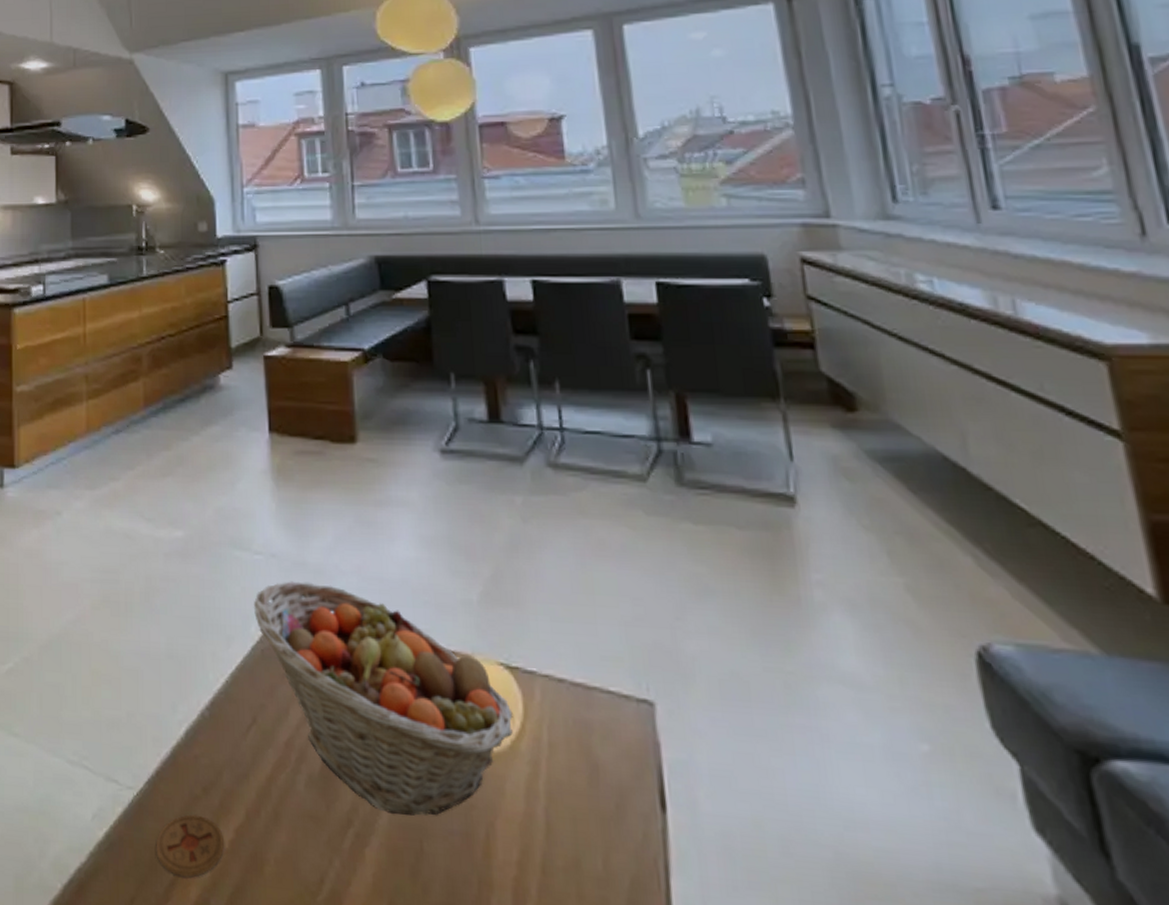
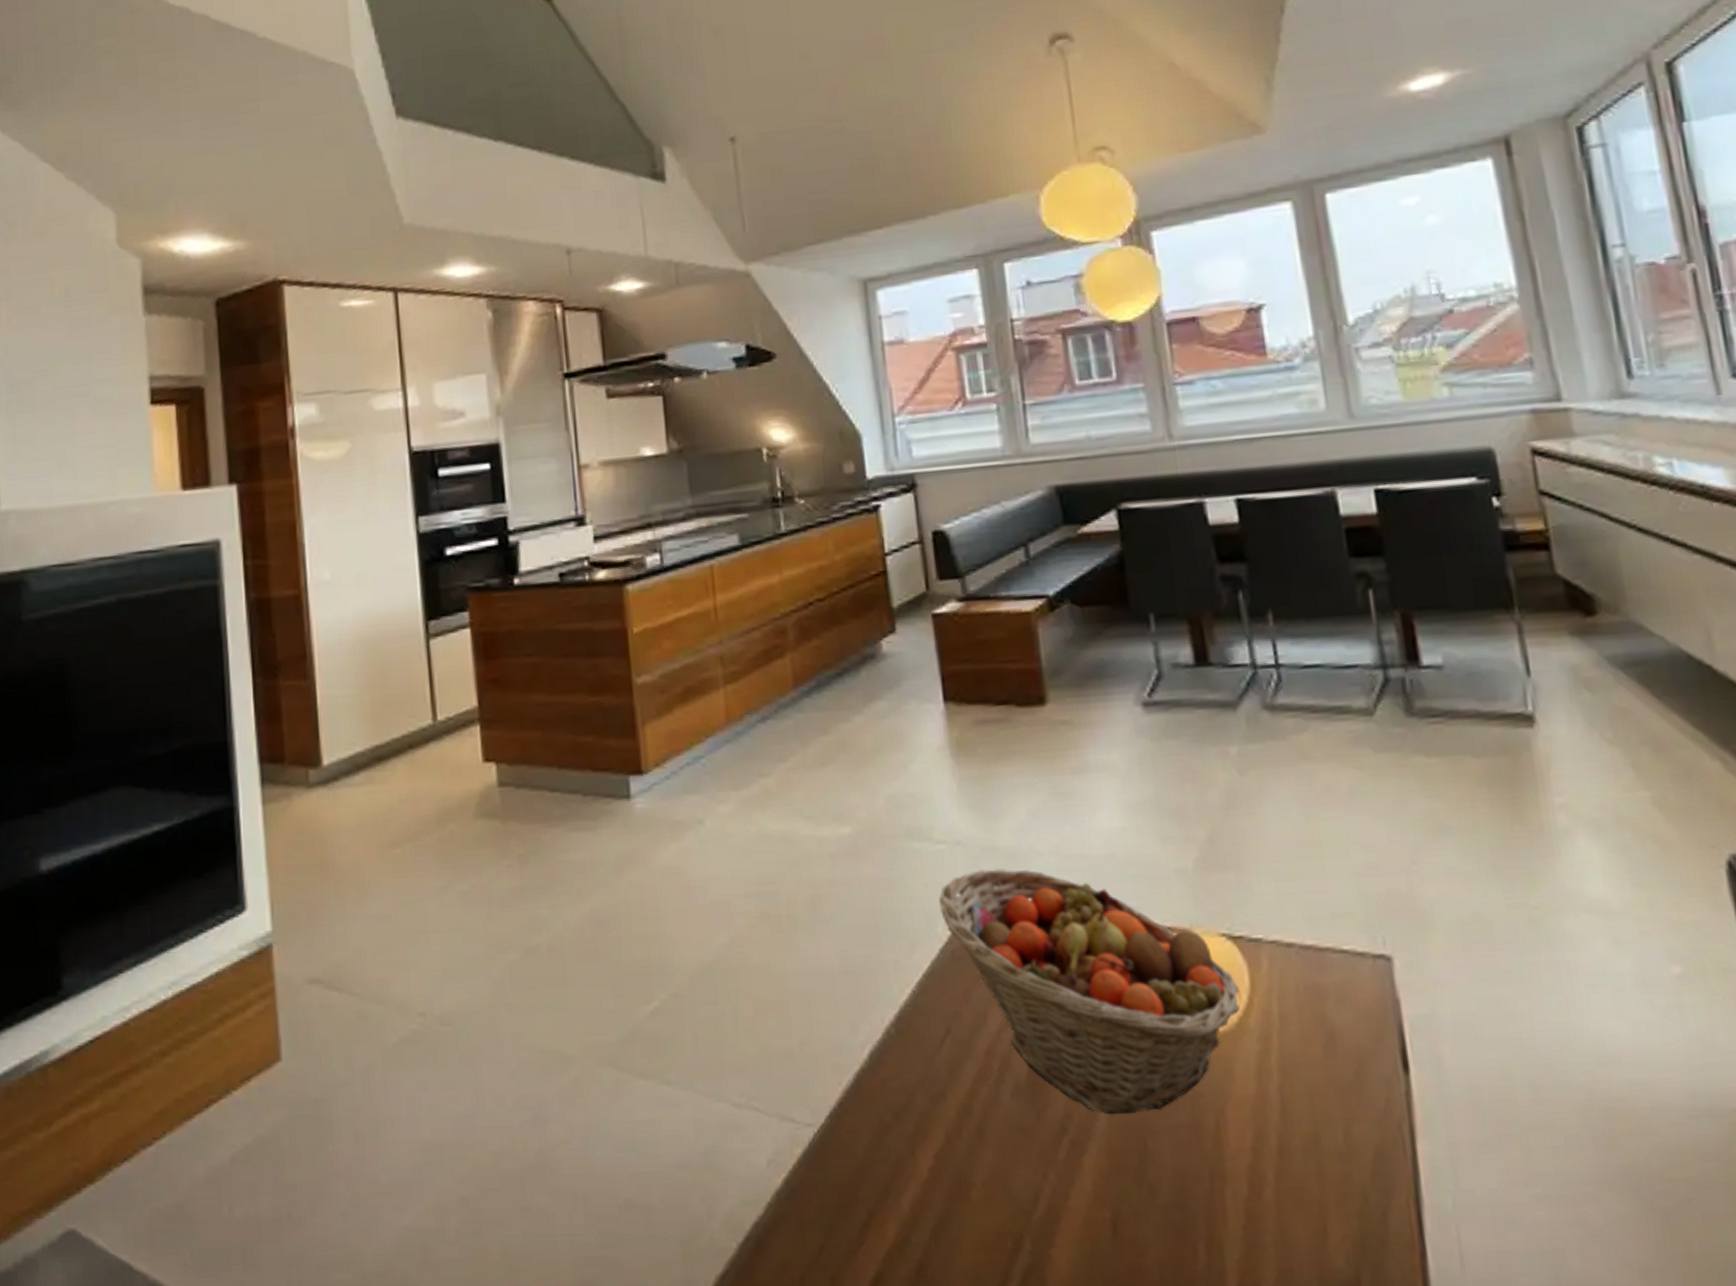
coaster: present [156,814,224,877] -> none [843,1145,923,1215]

